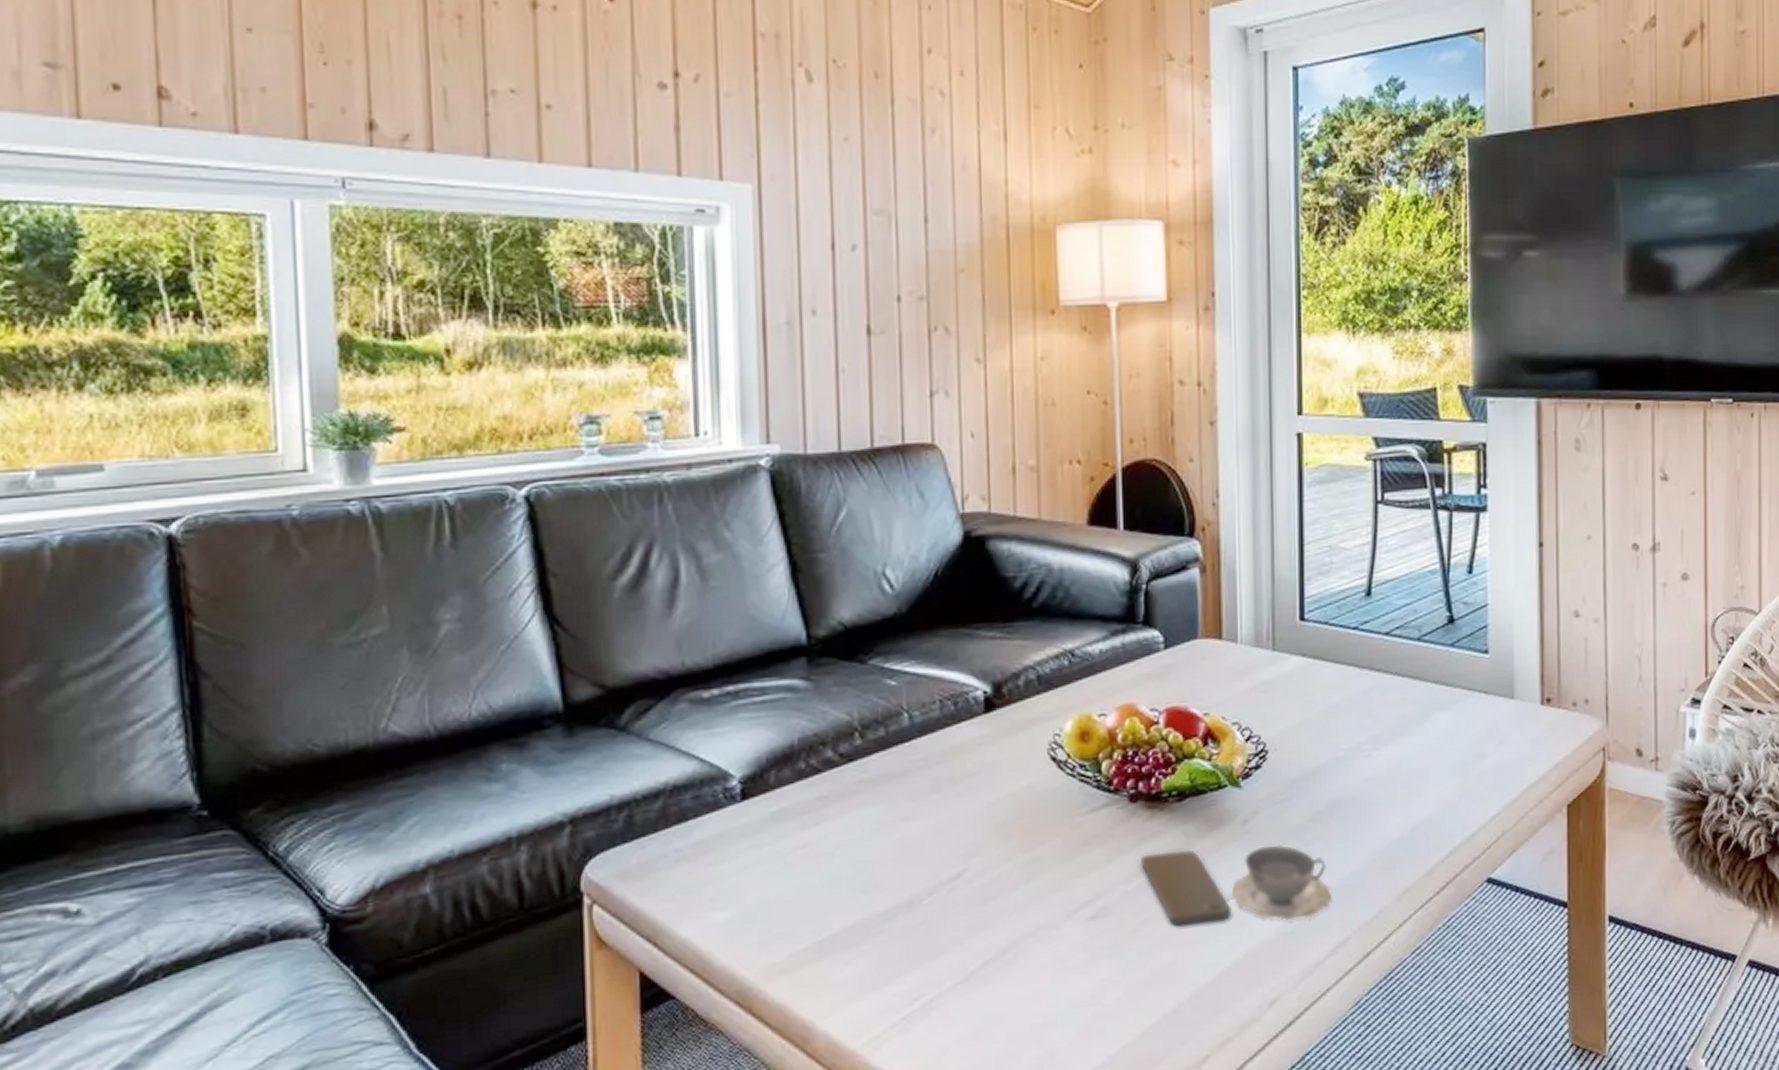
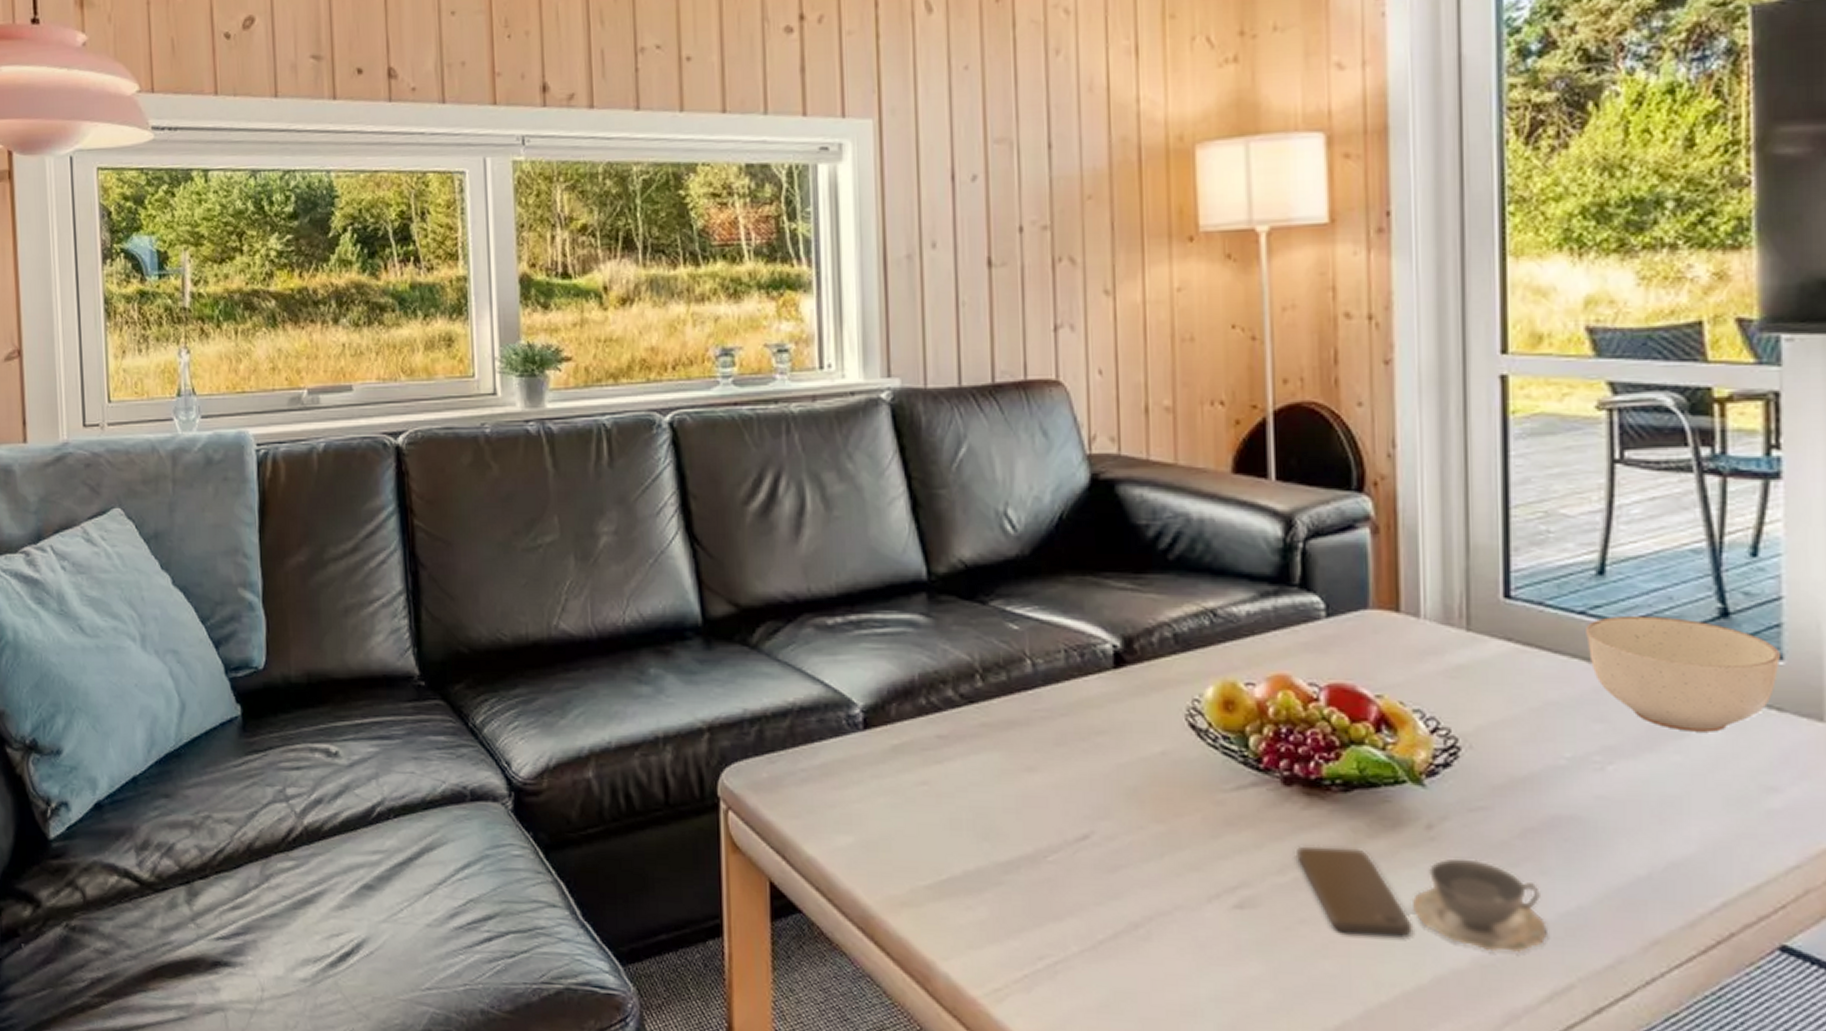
bowl: none [1357,626,1487,718] -> present [1584,615,1780,732]

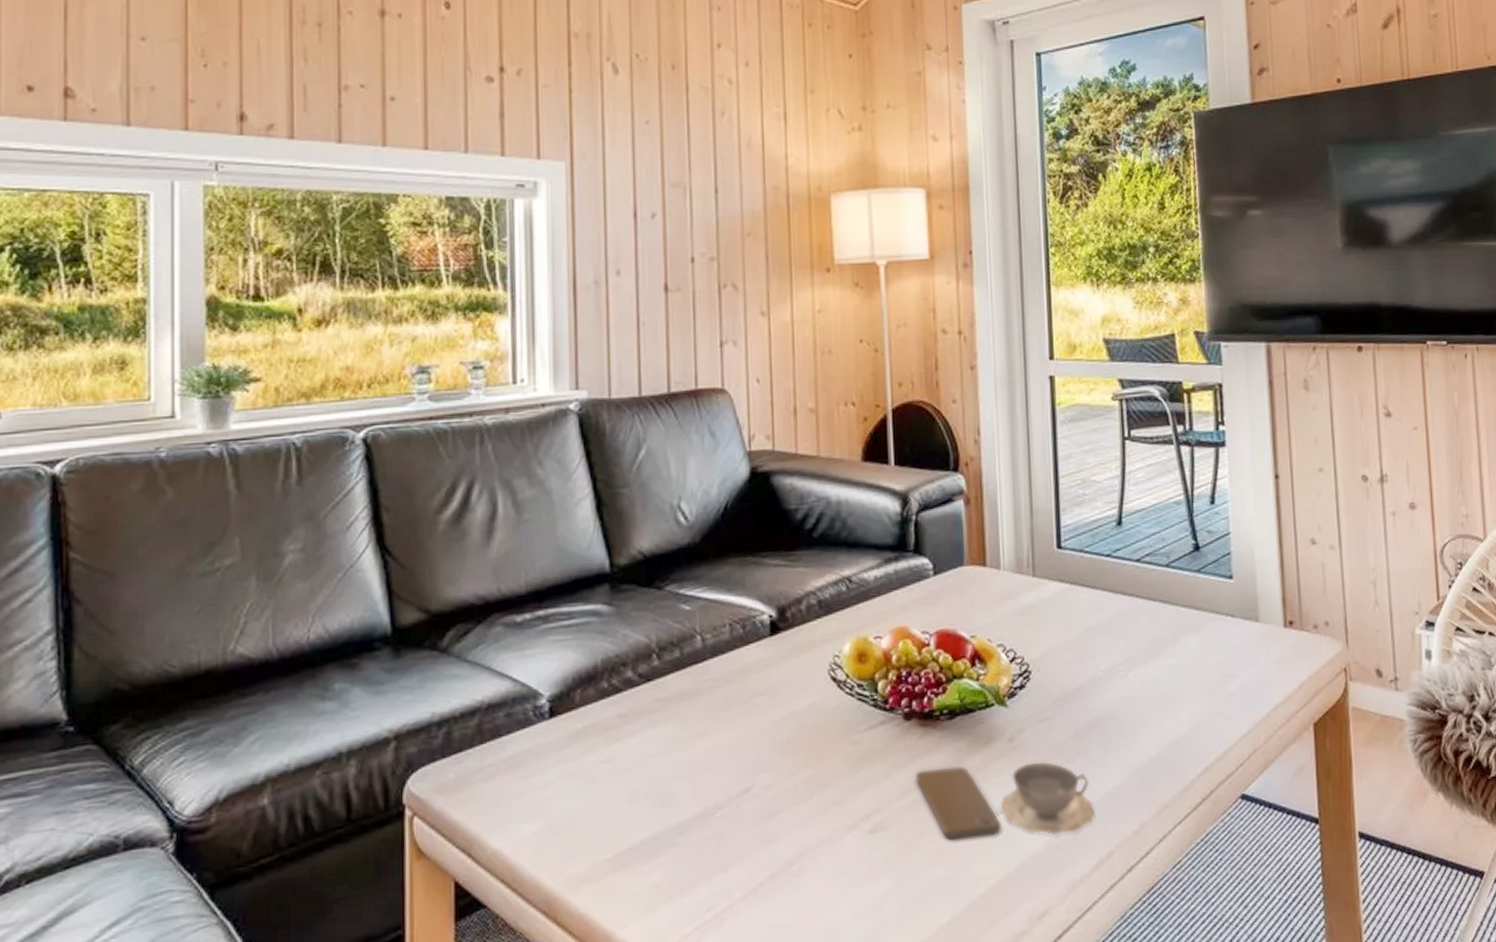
bowl: present [1584,615,1780,732] -> none [1110,553,1231,640]

